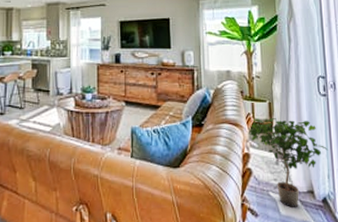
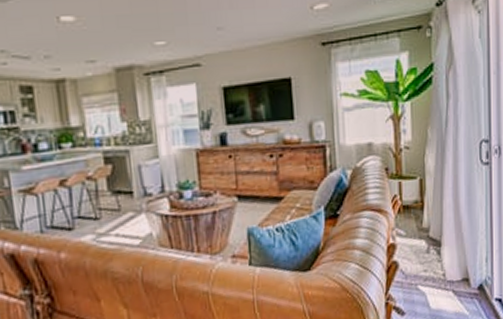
potted plant: present [247,118,329,207] -> none [393,197,488,300]

